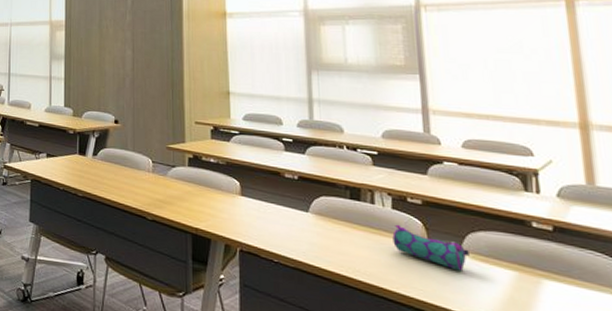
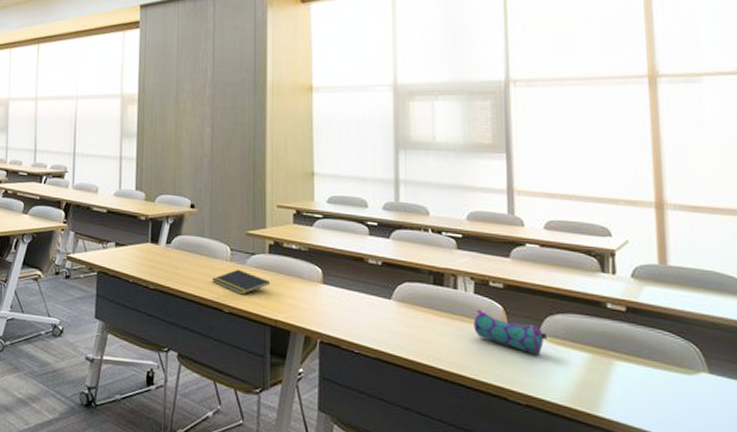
notepad: none [135,180,191,204] -> present [211,269,271,295]

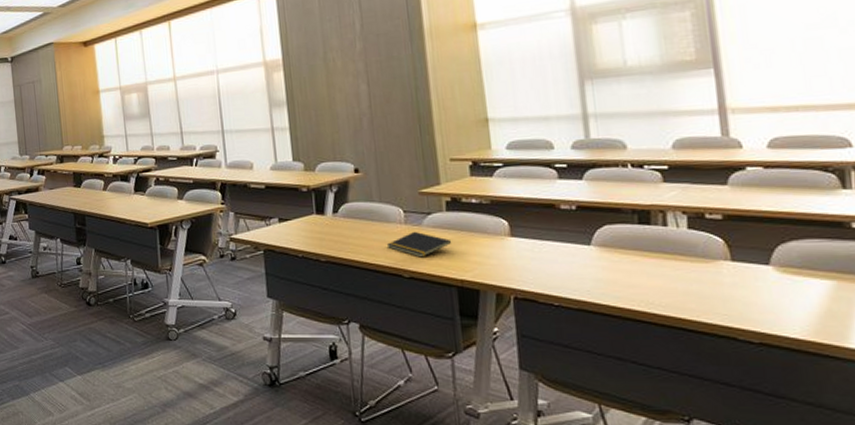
pencil case: present [473,309,547,355] -> none [689,245,780,288]

